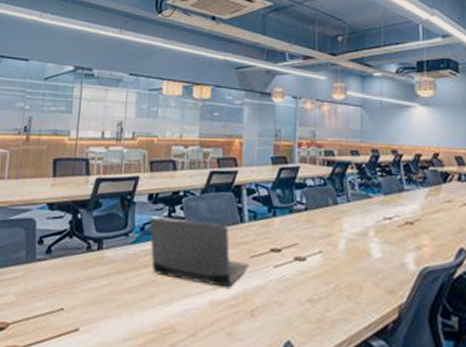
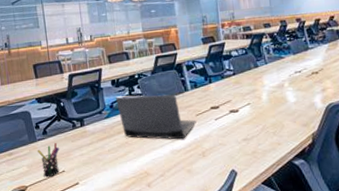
pen holder: none [34,267,63,315] -> present [38,143,59,178]

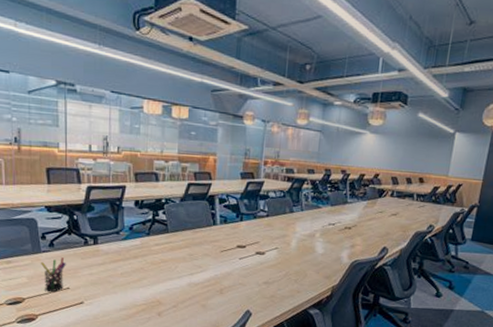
laptop computer: present [116,95,197,140] -> none [137,218,220,274]

